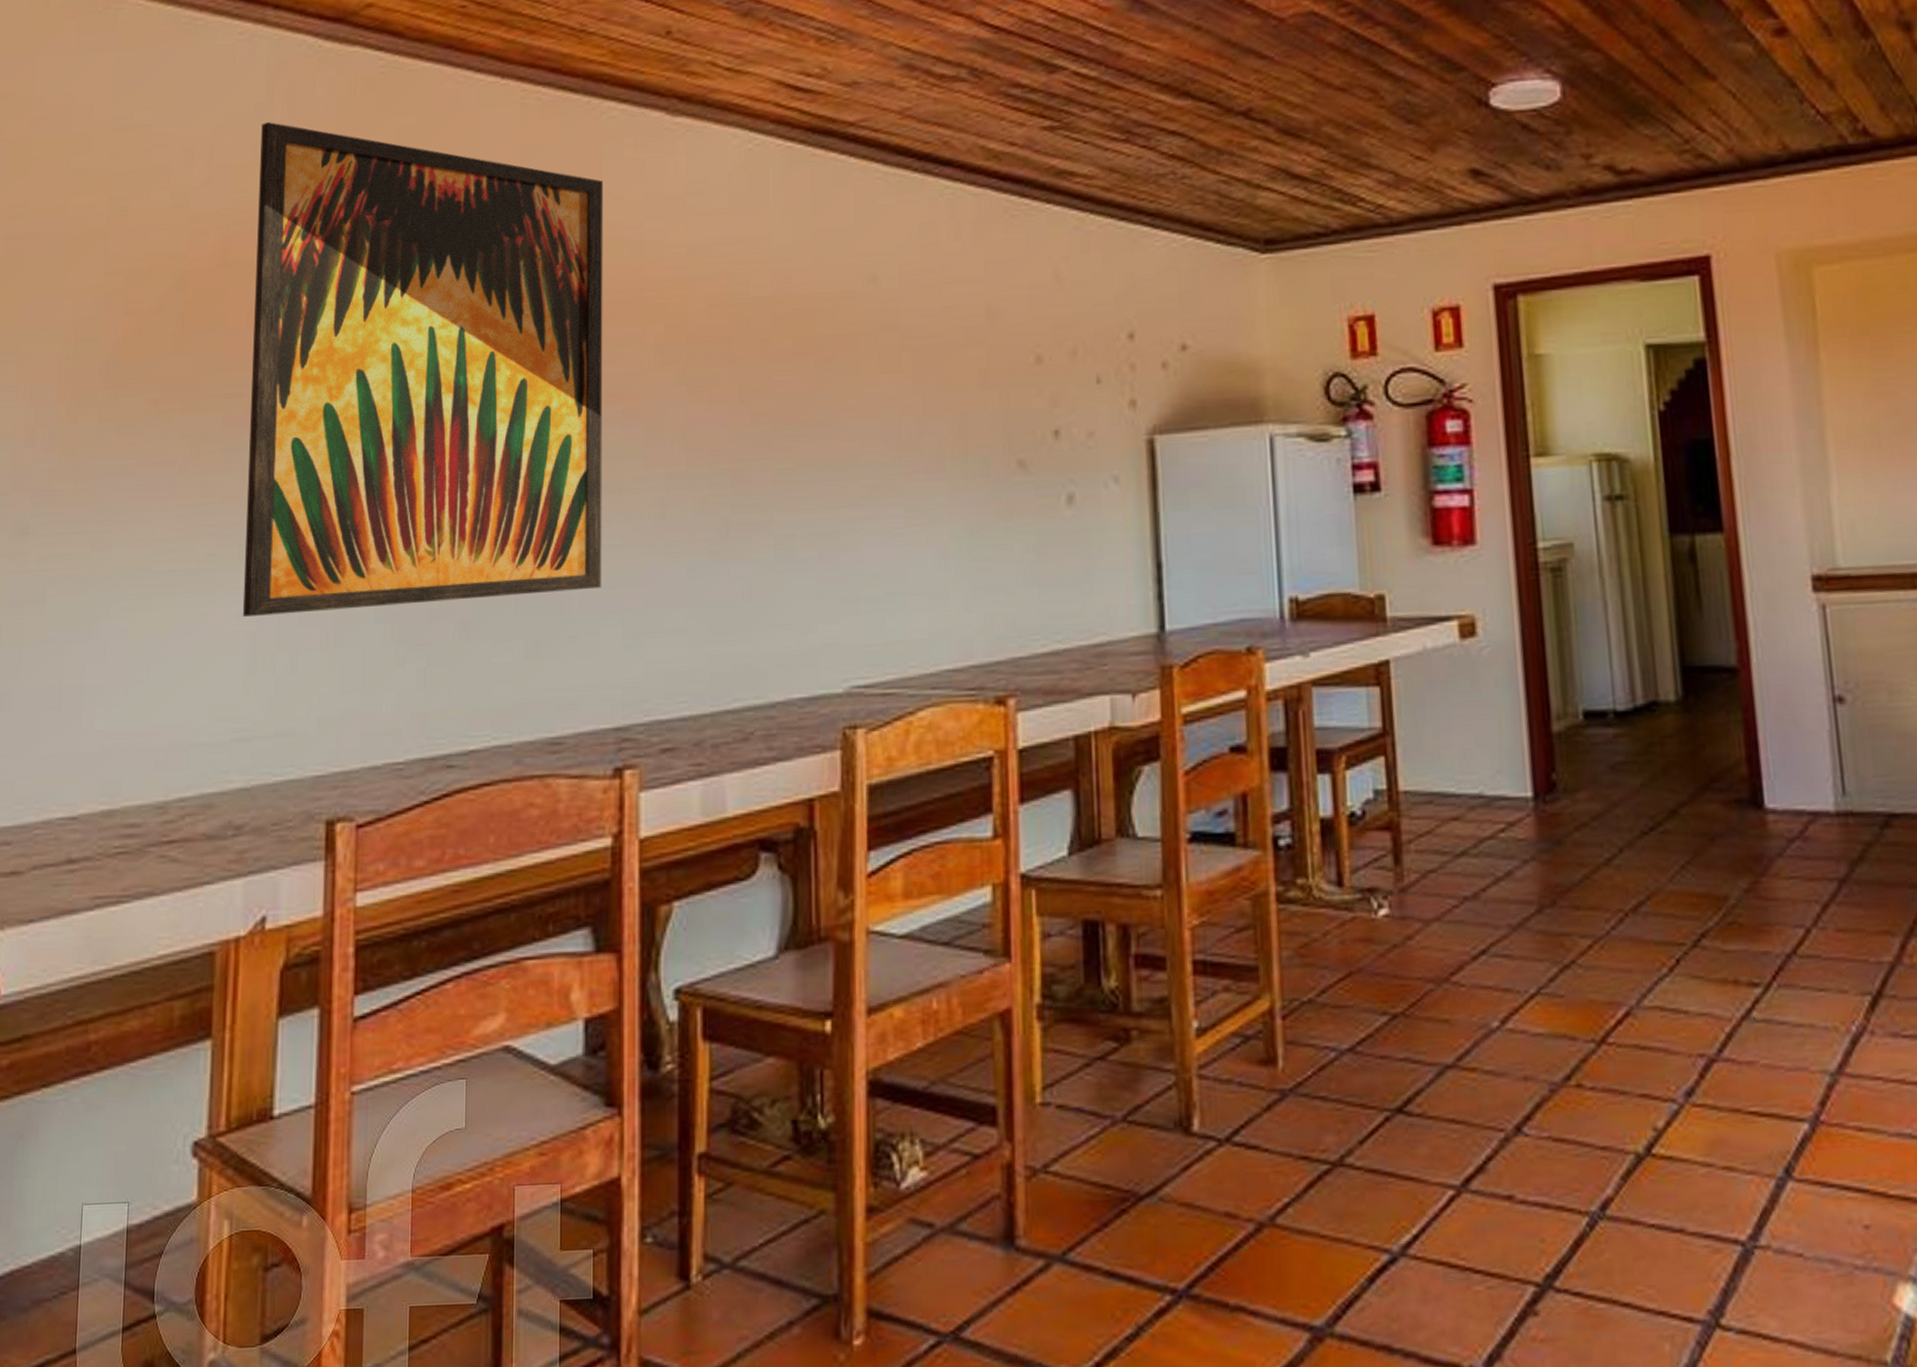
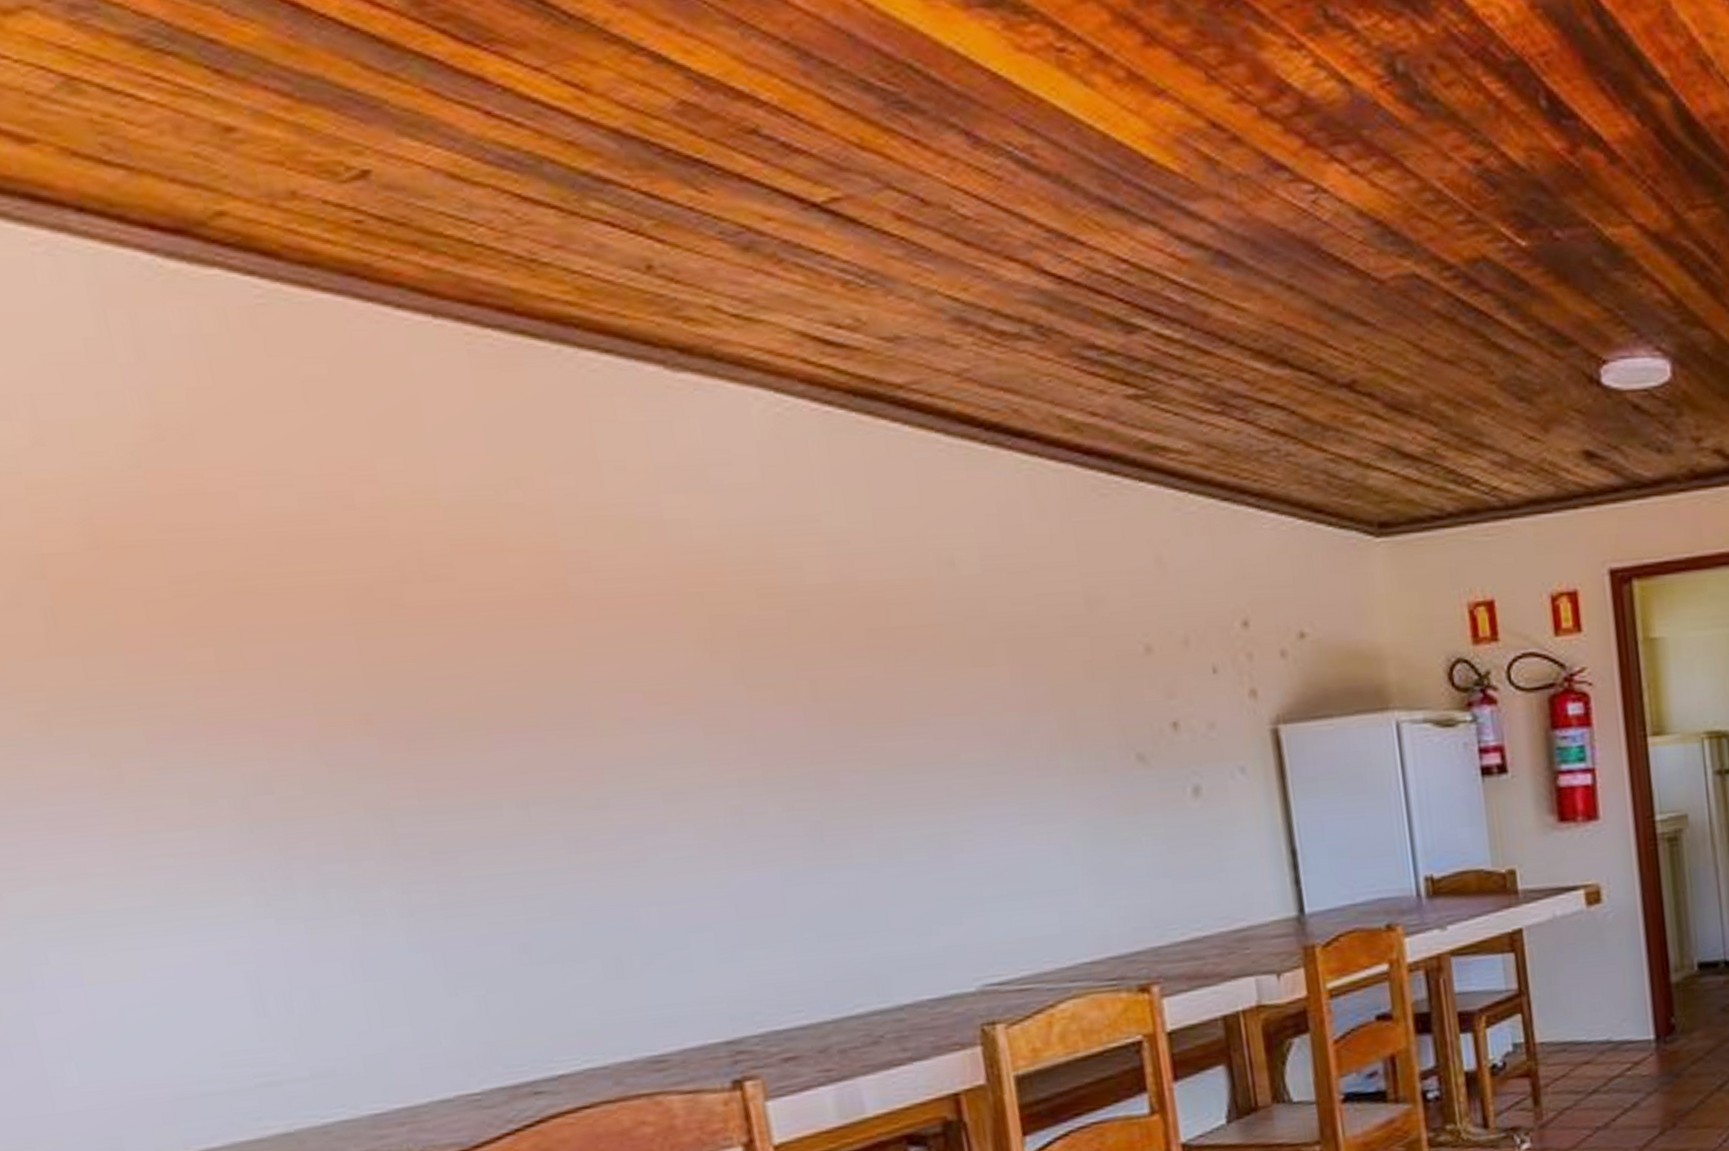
wall art: present [242,122,604,617] -> none [100,365,683,954]

